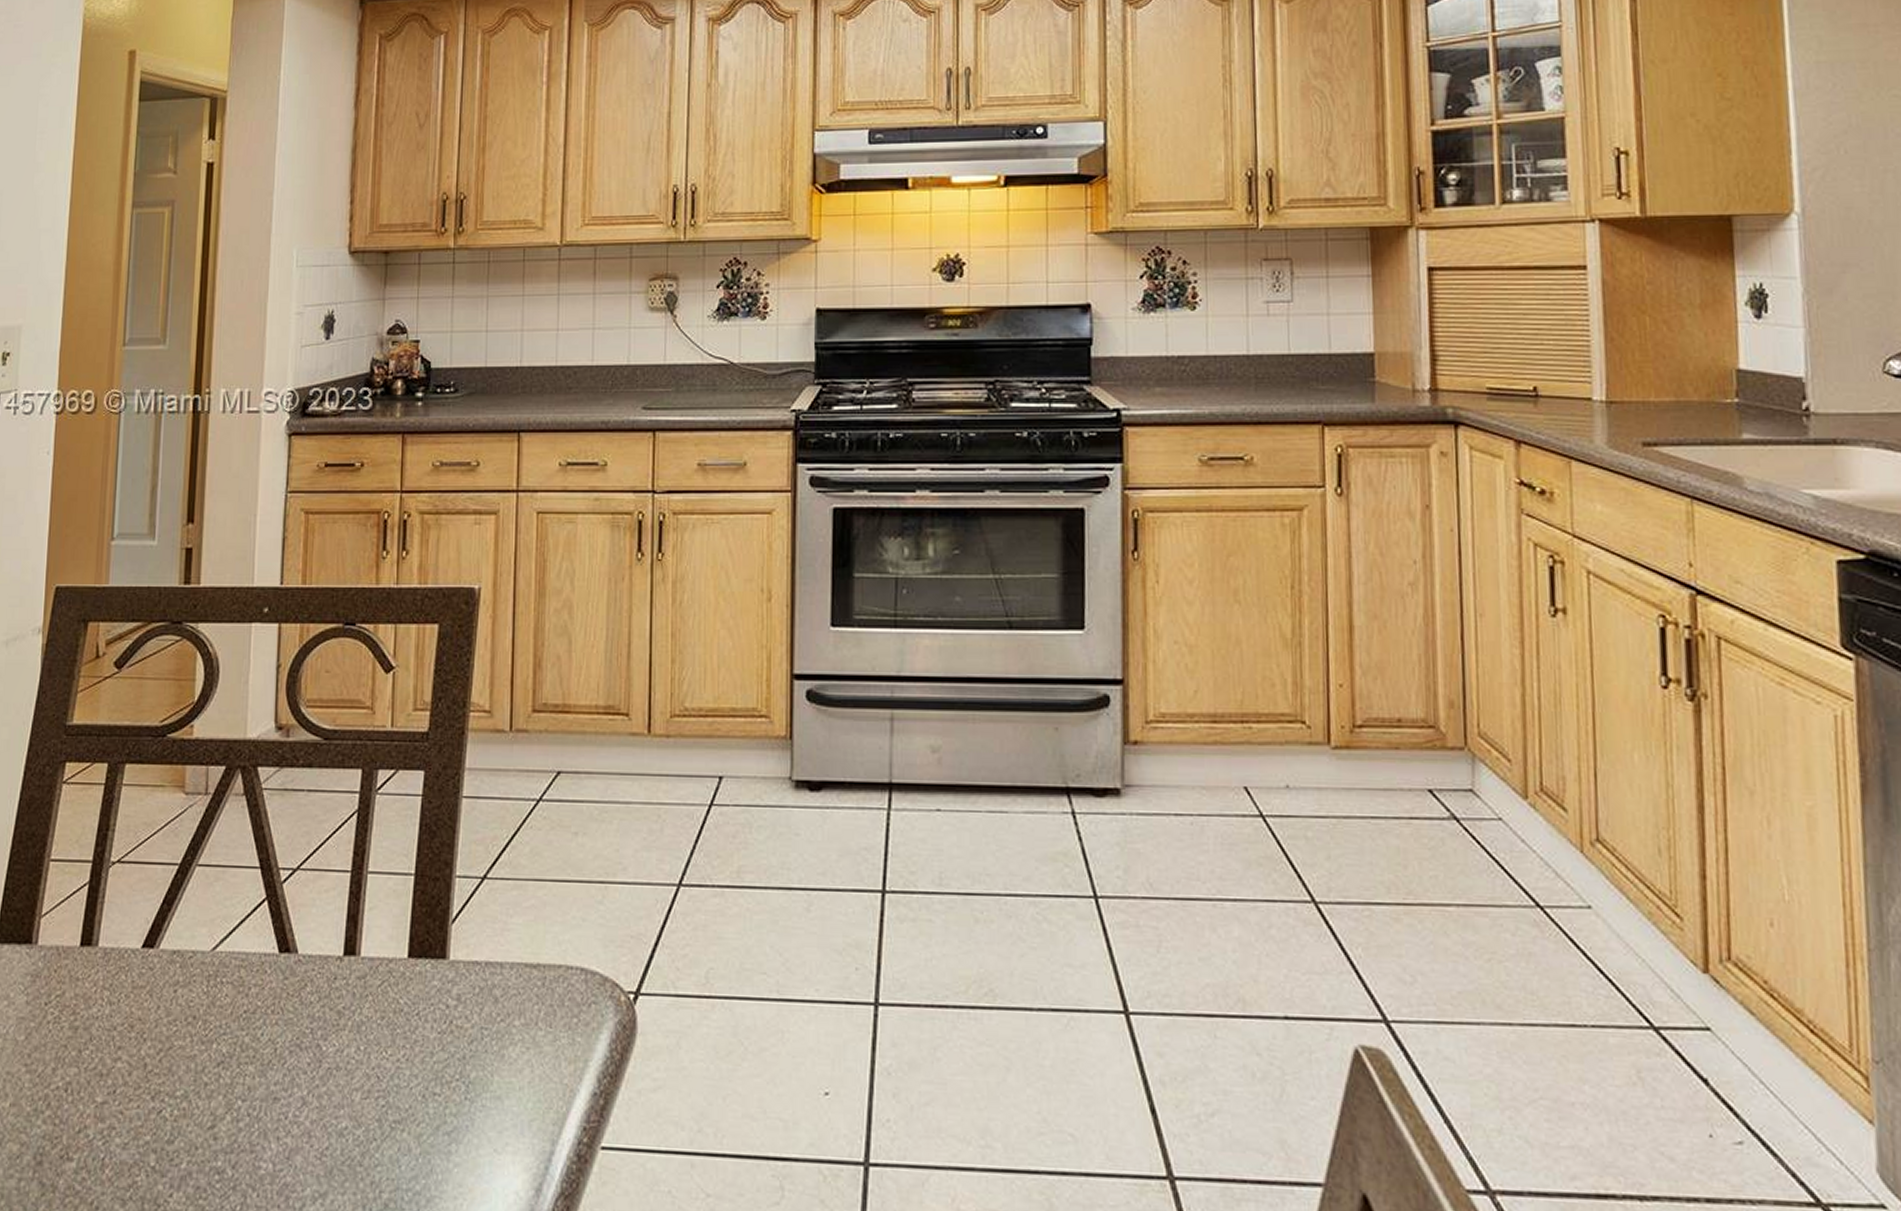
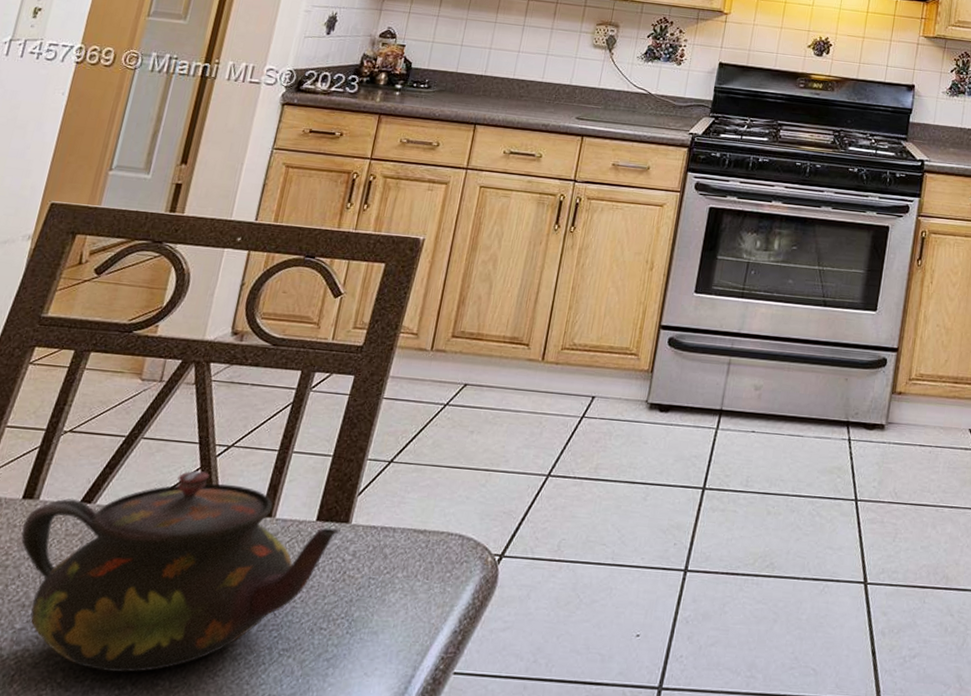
teapot: none [86,902,438,1154] -> present [21,470,340,673]

